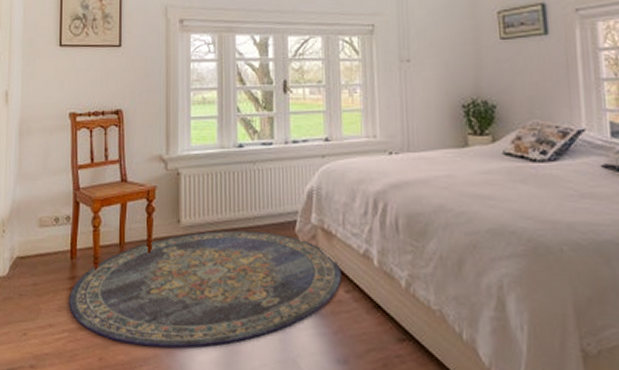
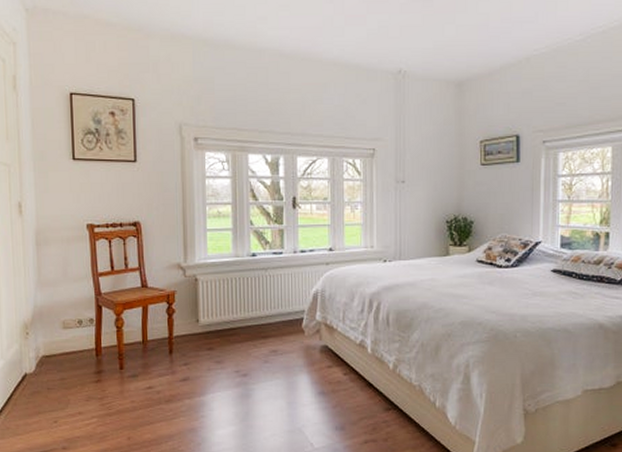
rug: present [68,230,341,348] -> none [96,327,340,426]

